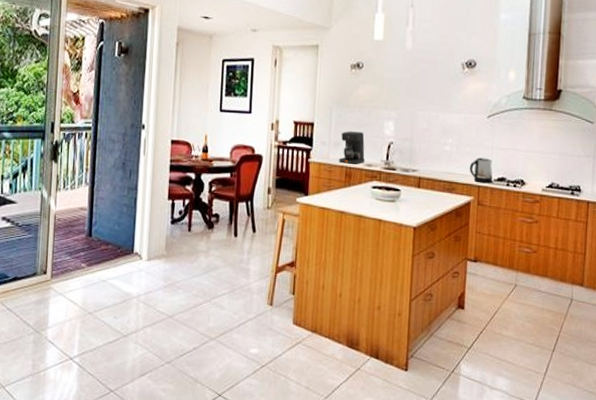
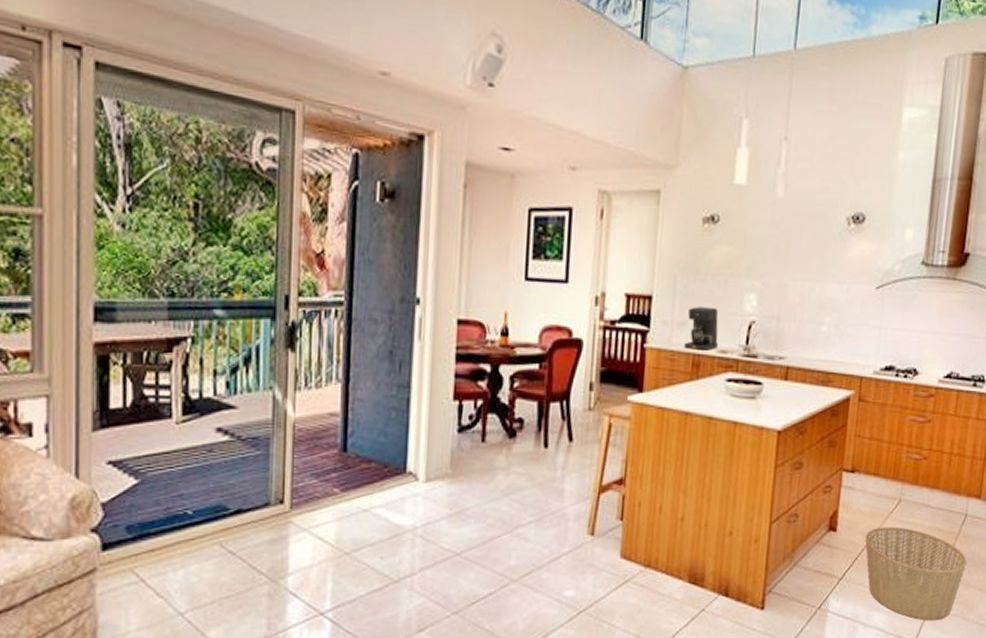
kettle: present [469,158,493,184] -> none [850,341,880,374]
basket: none [488,307,575,387] -> present [865,527,968,621]

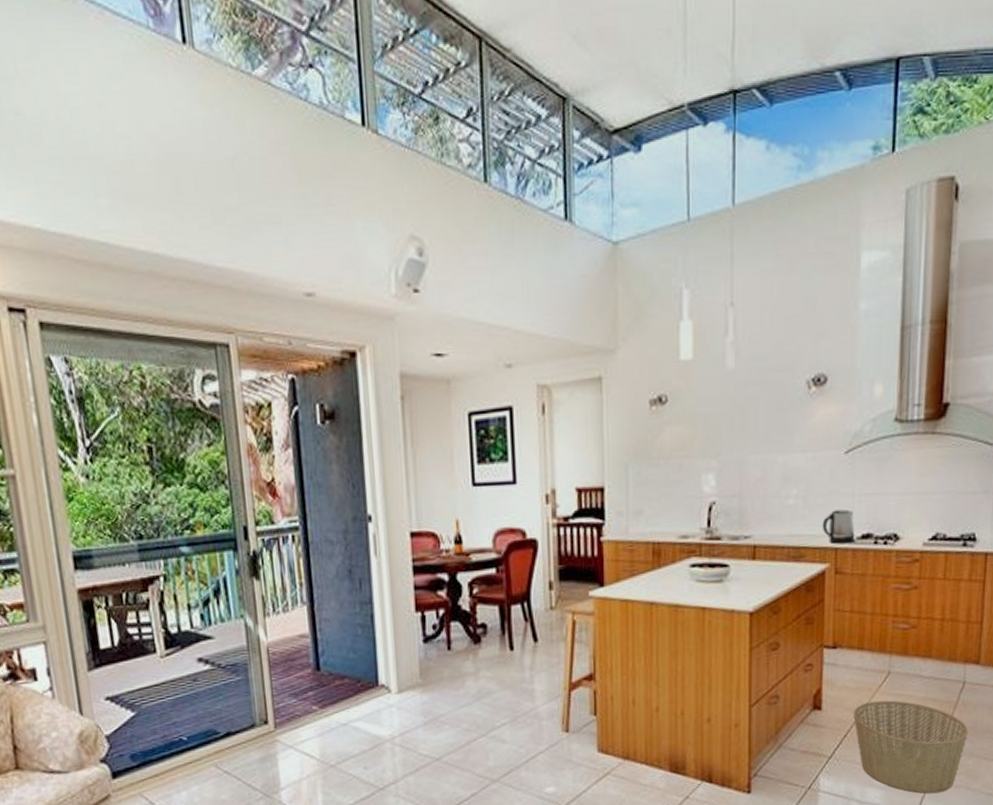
coffee maker: present [684,307,718,352] -> none [643,492,677,539]
kettle: none [850,341,880,374] -> present [822,509,855,545]

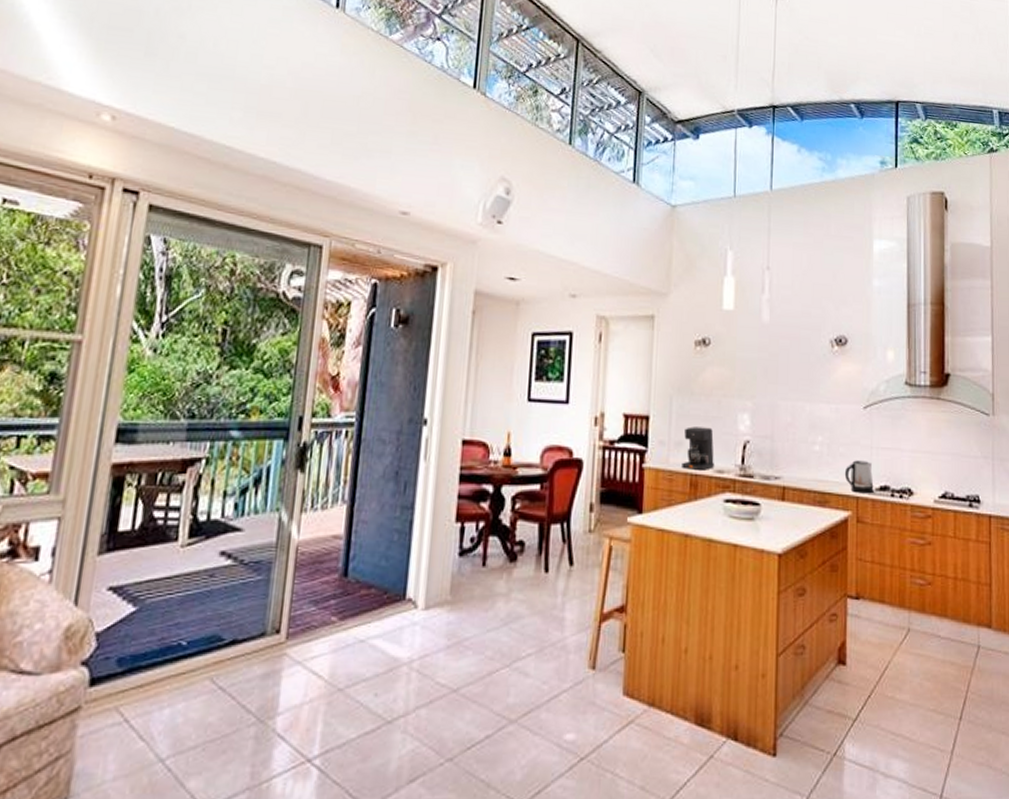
coffee maker: none [643,492,677,539] -> present [682,427,714,472]
basket: present [853,700,969,794] -> none [877,660,987,771]

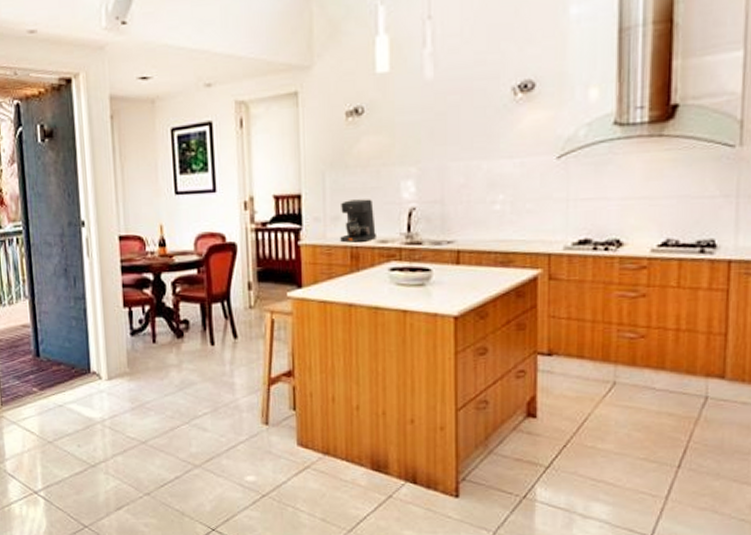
kettle: present [844,460,874,494] -> none [532,215,571,250]

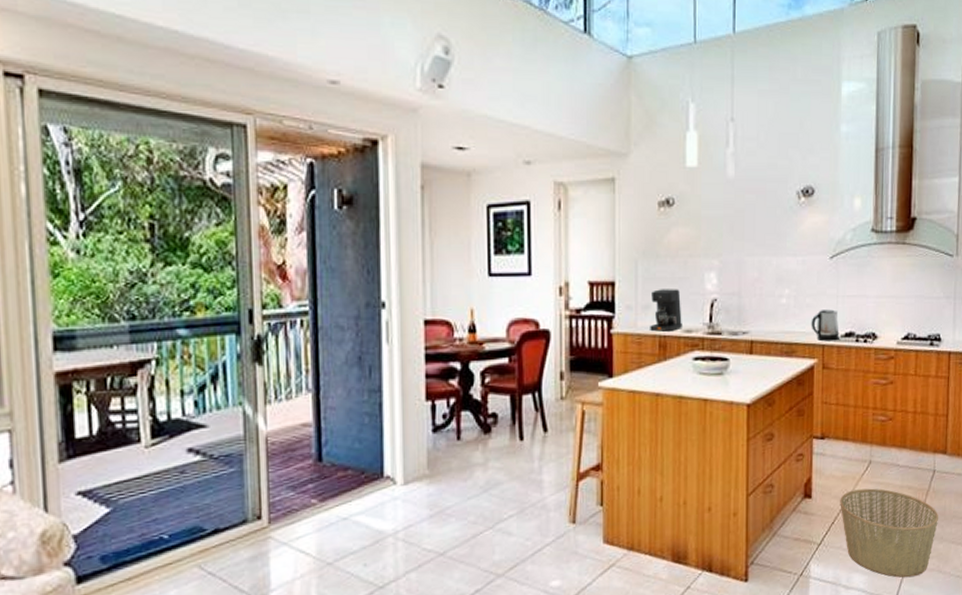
kettle: none [532,215,571,250] -> present [811,309,839,342]
basket: none [574,412,714,514] -> present [840,488,939,578]

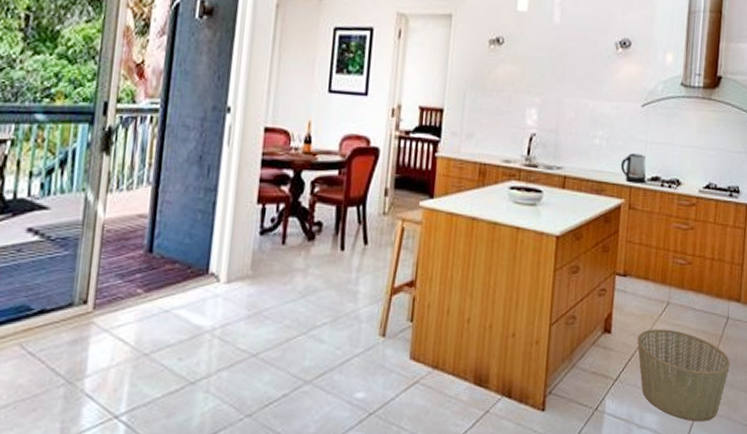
coffee maker: present [650,289,682,333] -> none [472,119,503,161]

